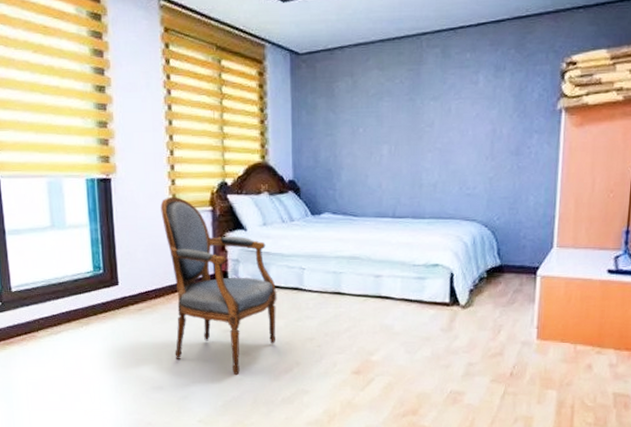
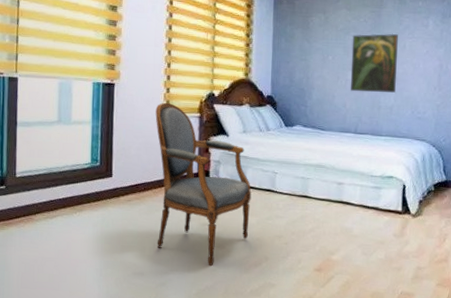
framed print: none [385,95,442,169] -> present [350,33,398,93]

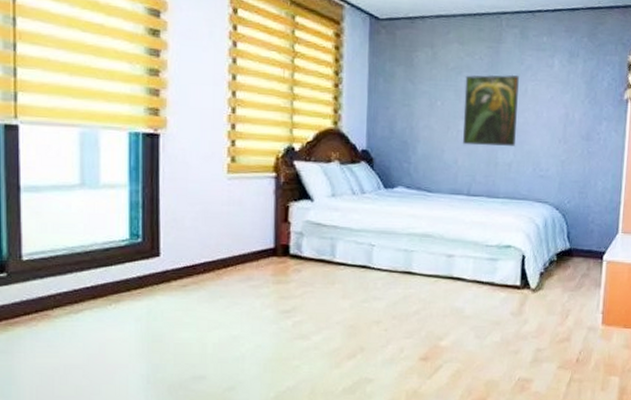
armchair: present [155,103,252,267] -> none [216,159,343,363]

